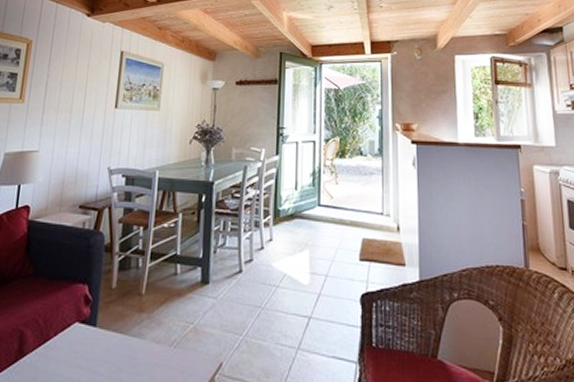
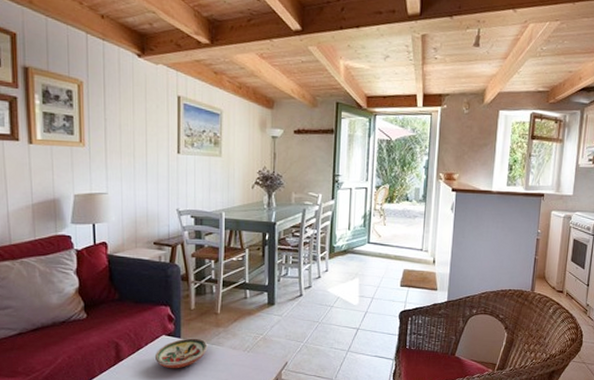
decorative bowl: none [62,326,127,370] -> present [154,338,208,369]

